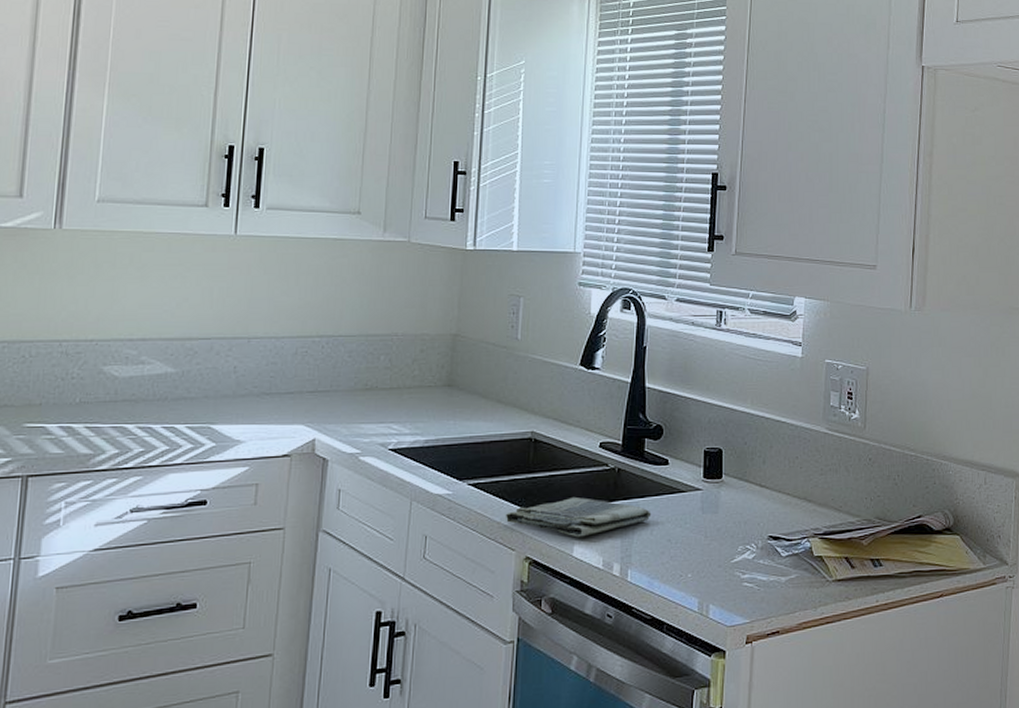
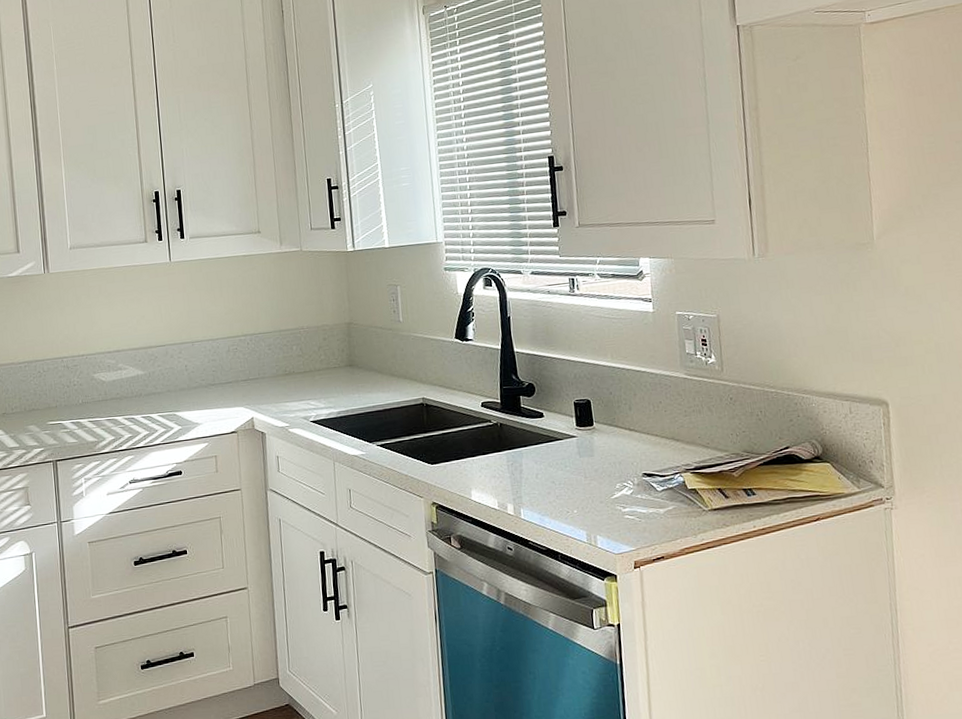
dish towel: present [505,496,652,538] -> none [410,450,535,484]

